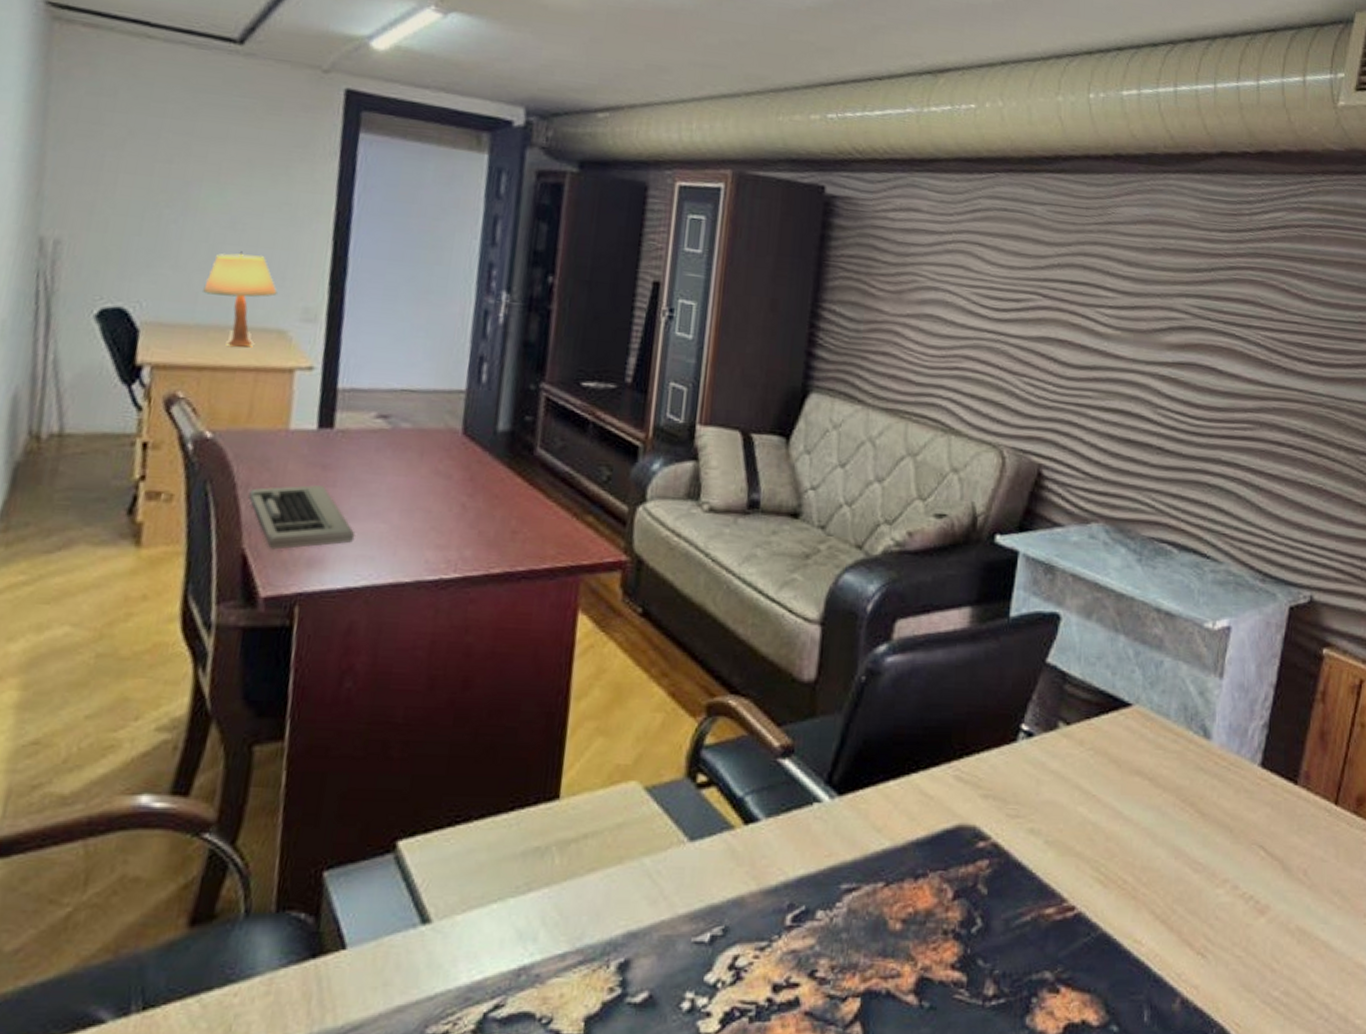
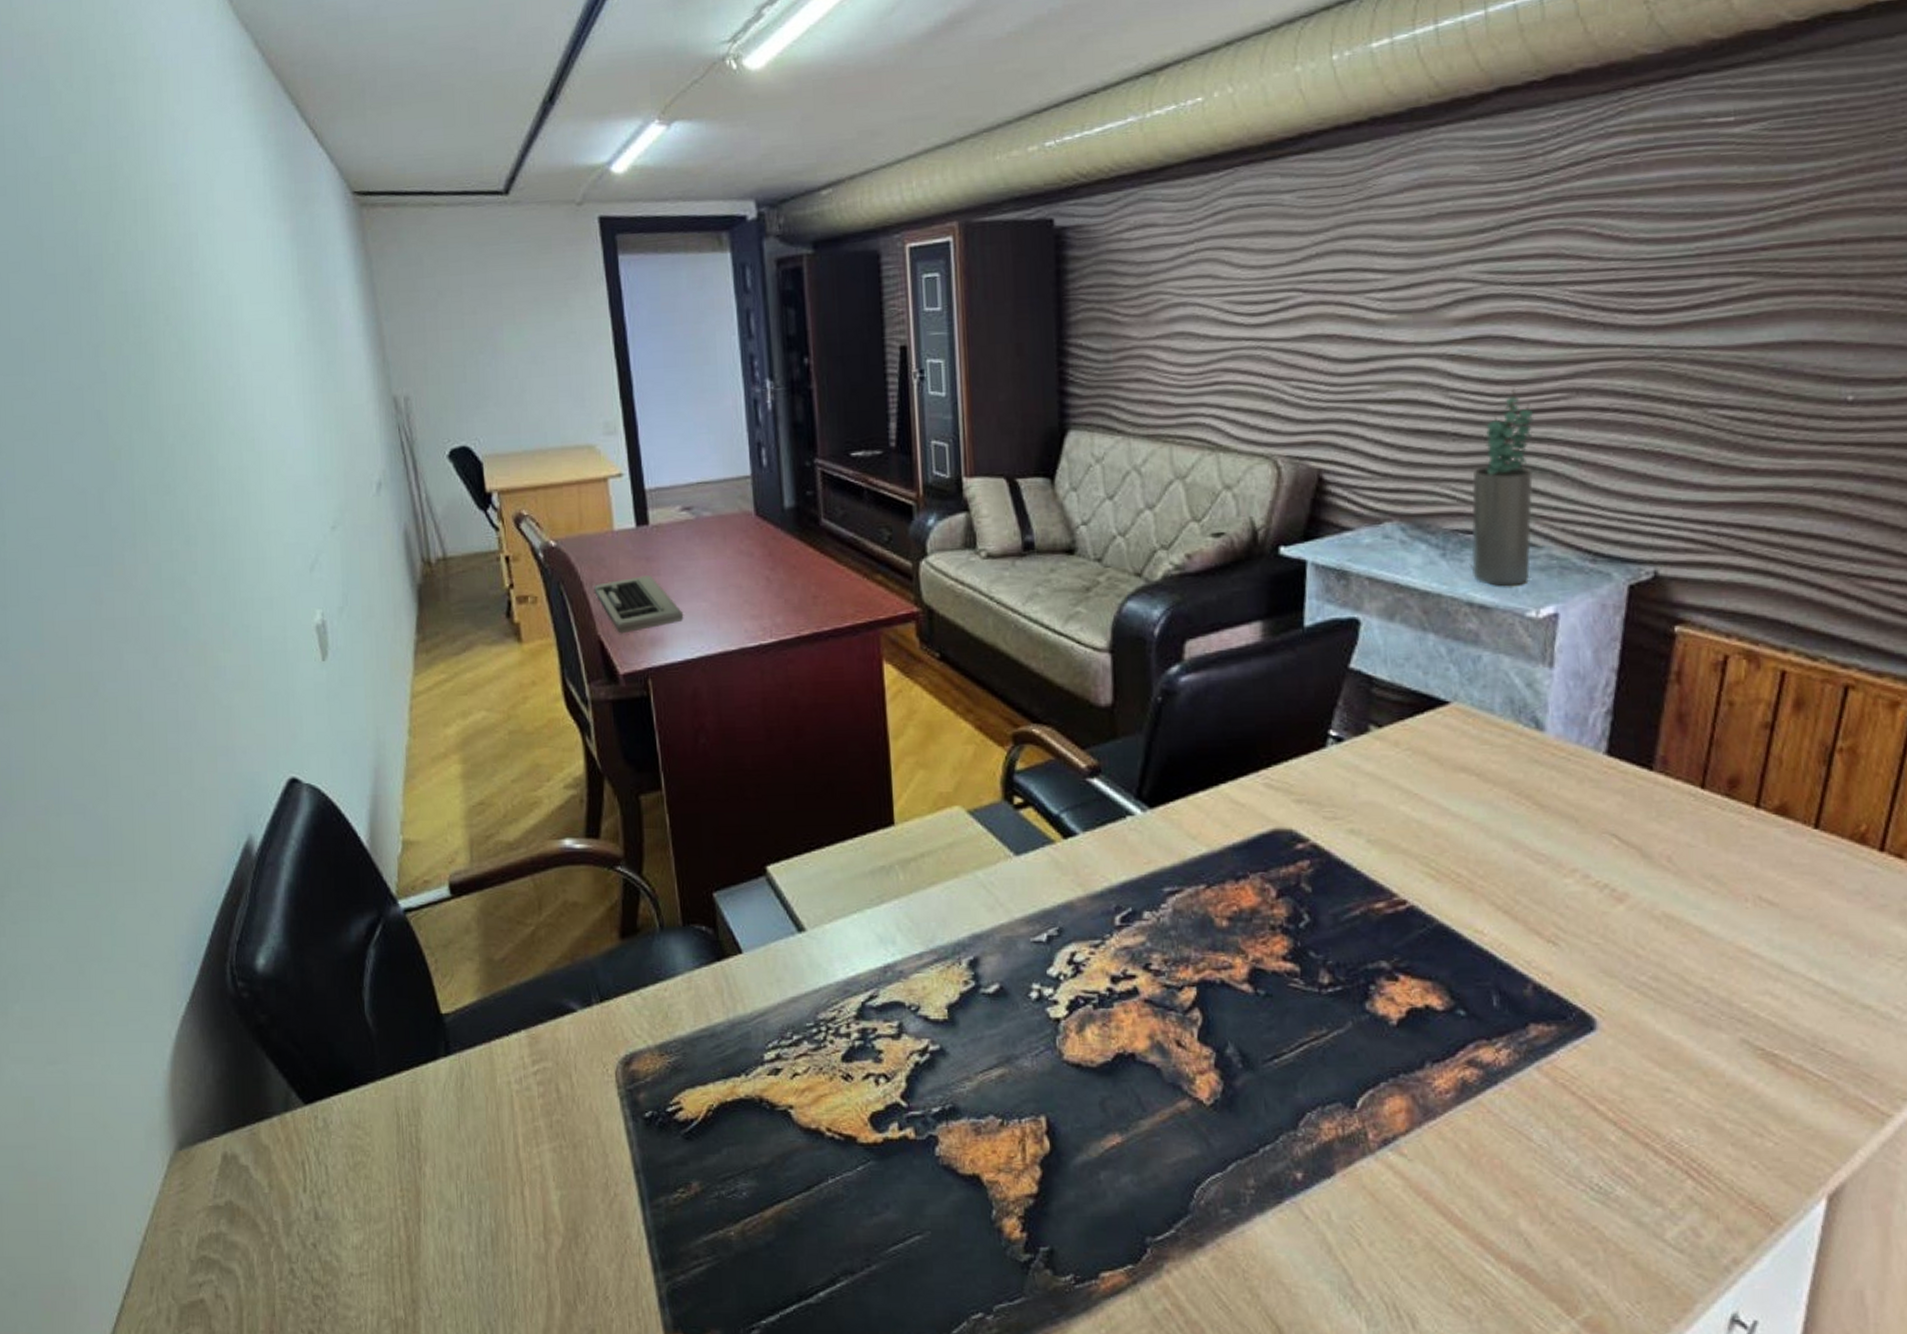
table lamp: present [203,251,277,347] -> none [523,381,581,465]
vase: none [1161,413,1225,597] -> present [1471,388,1534,587]

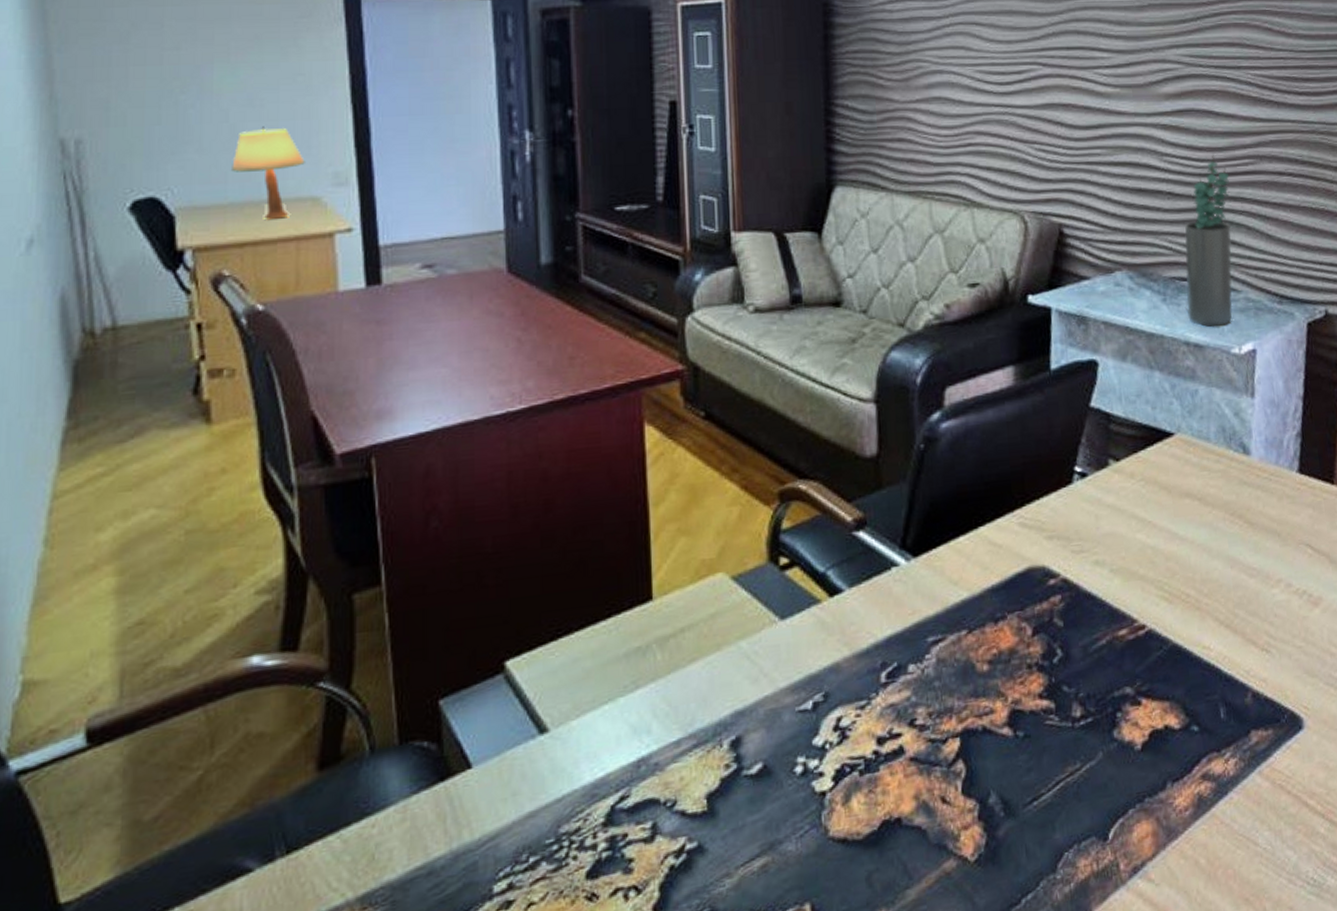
table lamp: none [523,381,581,465] -> present [232,126,305,219]
computer keyboard: present [594,576,684,634] -> none [309,341,419,408]

